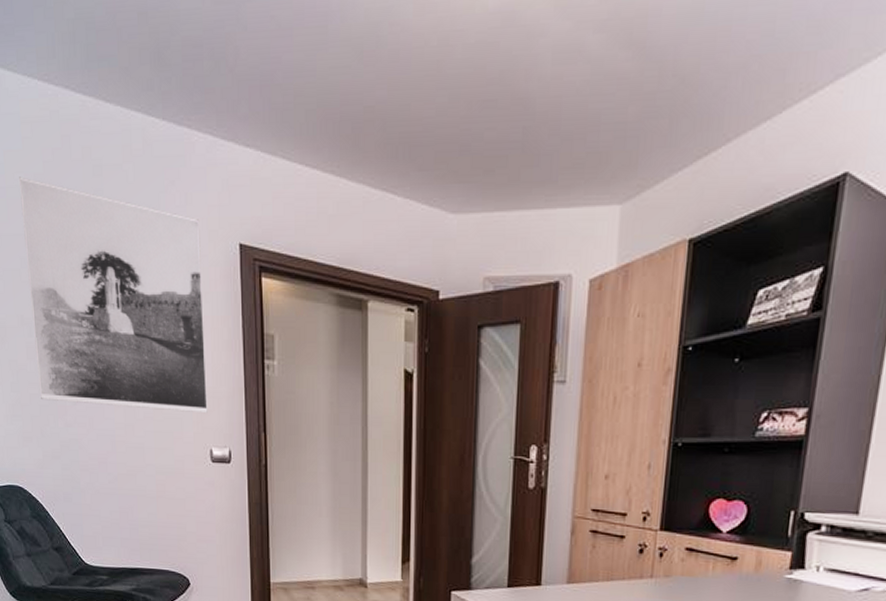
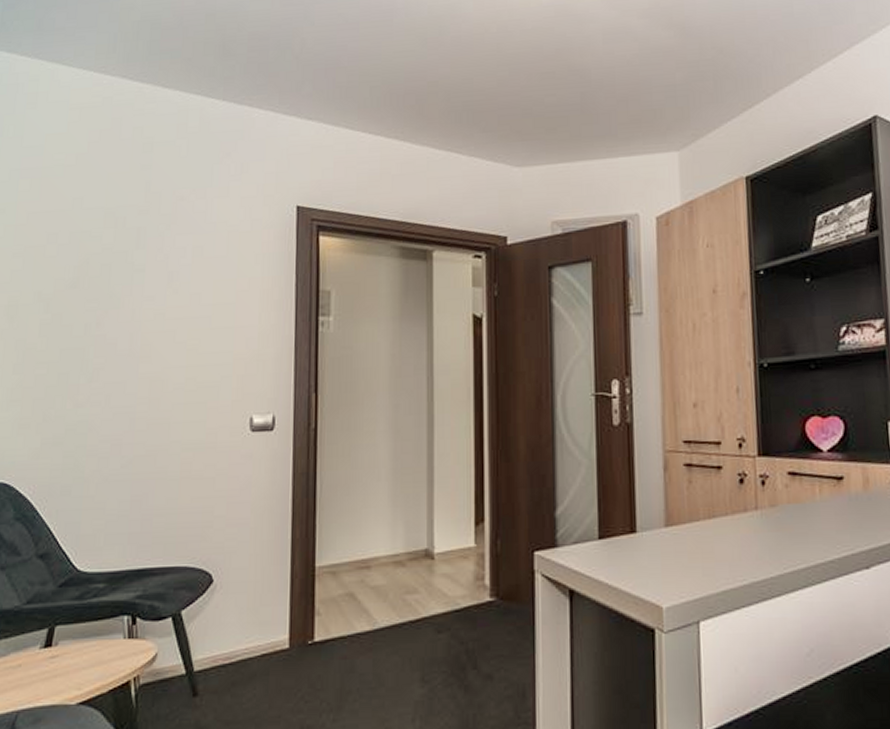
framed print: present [18,177,208,414] -> none [48,157,255,380]

